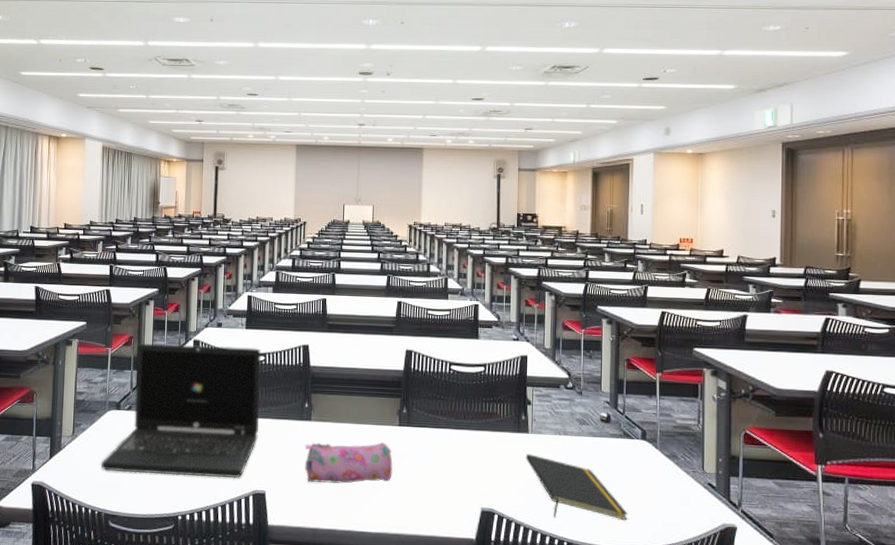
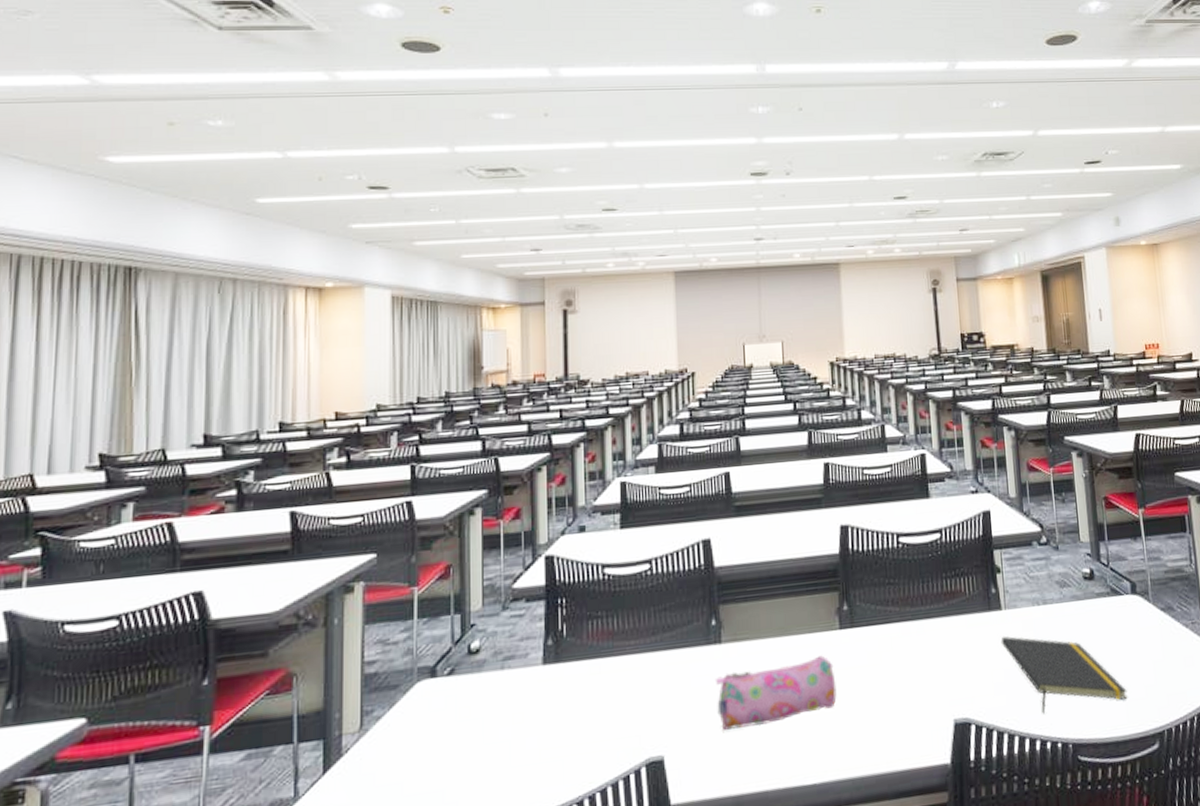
laptop: present [101,343,262,479] -> none [409,553,648,774]

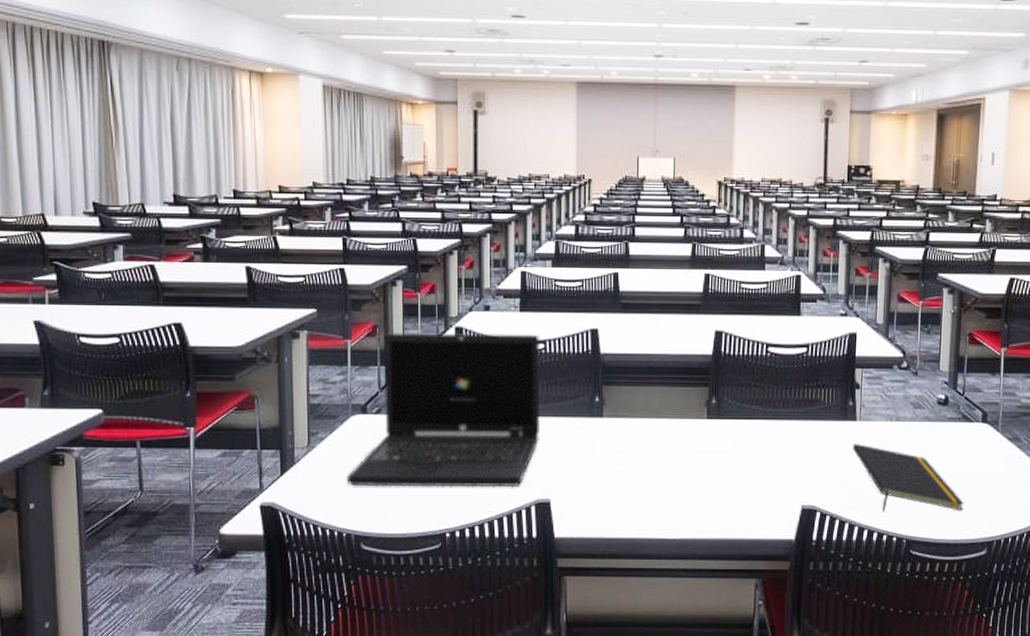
laptop: none [409,553,648,774] -> present [346,333,541,487]
pencil case: present [714,655,837,730] -> none [595,438,700,488]

